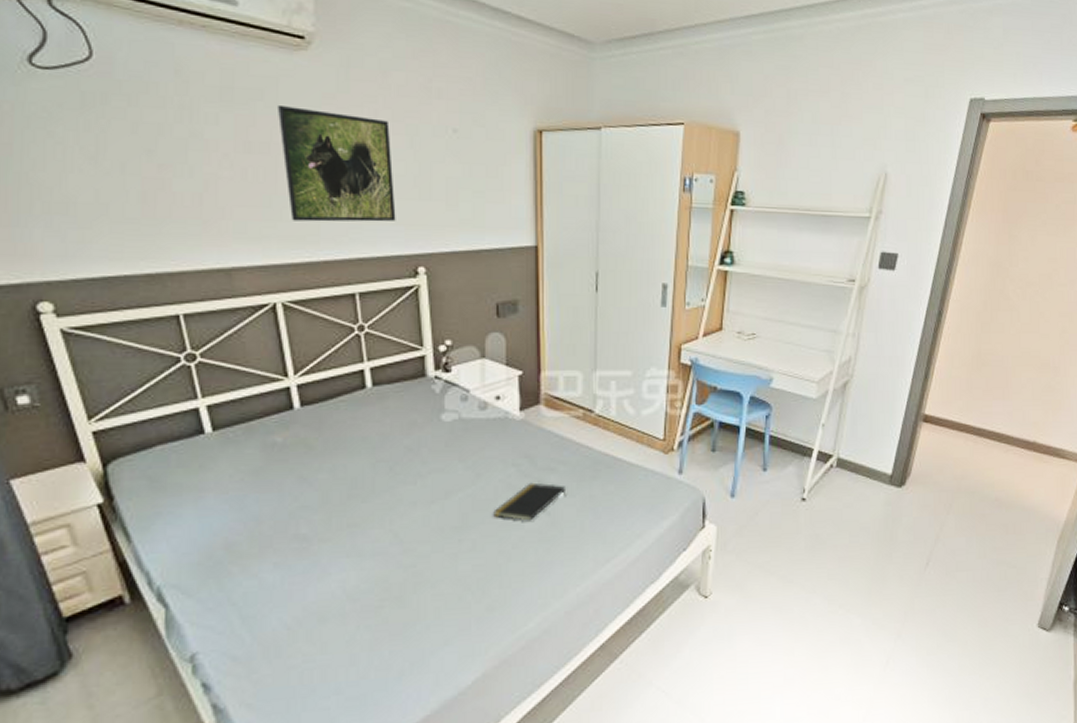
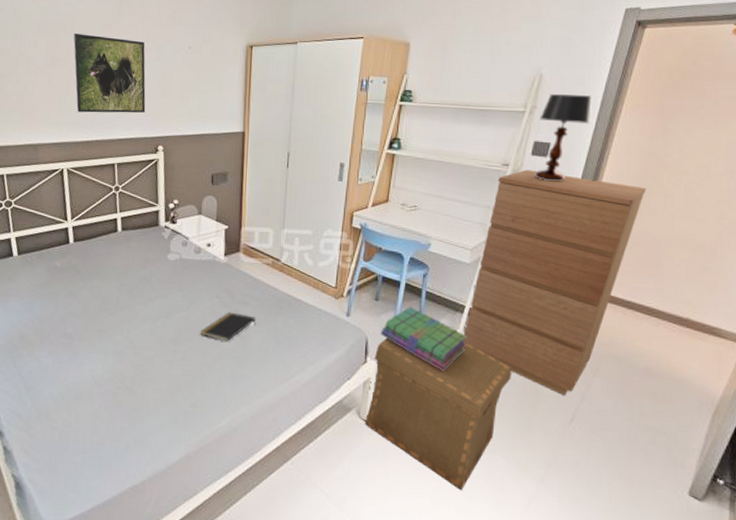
cardboard box: none [706,489,865,660] -> present [365,338,511,490]
stack of books: none [720,455,817,527] -> present [381,306,468,371]
dresser: none [813,285,994,539] -> present [464,169,646,395]
table lamp: none [882,197,940,299] -> present [534,94,593,182]

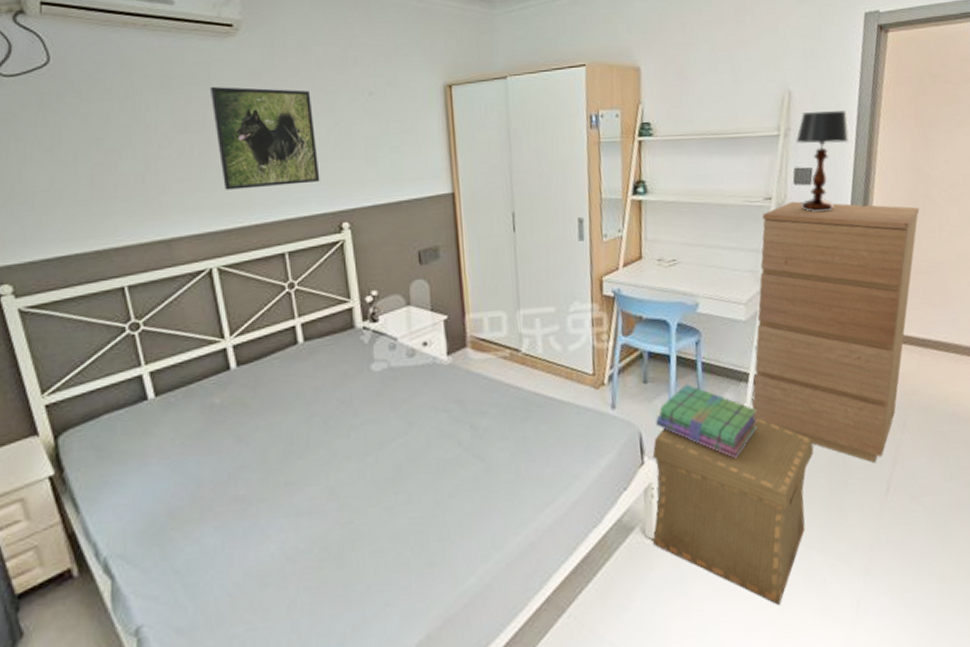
notepad: present [200,312,255,342] -> none [427,427,498,469]

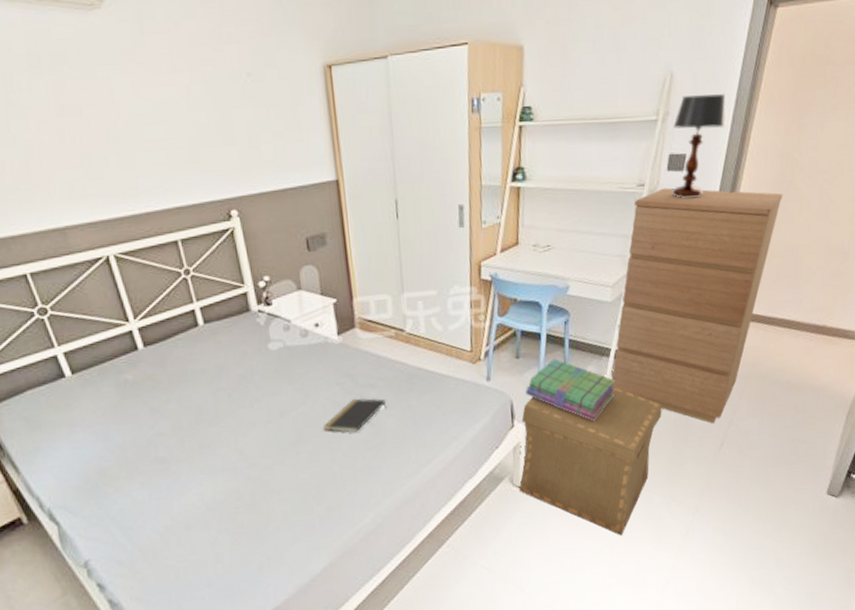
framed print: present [209,86,320,190] -> none [81,66,205,178]
notepad: none [427,427,498,469] -> present [323,398,386,433]

